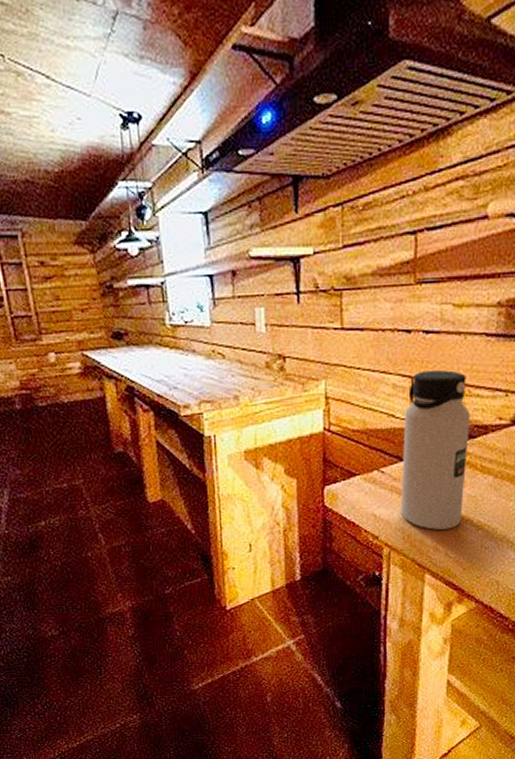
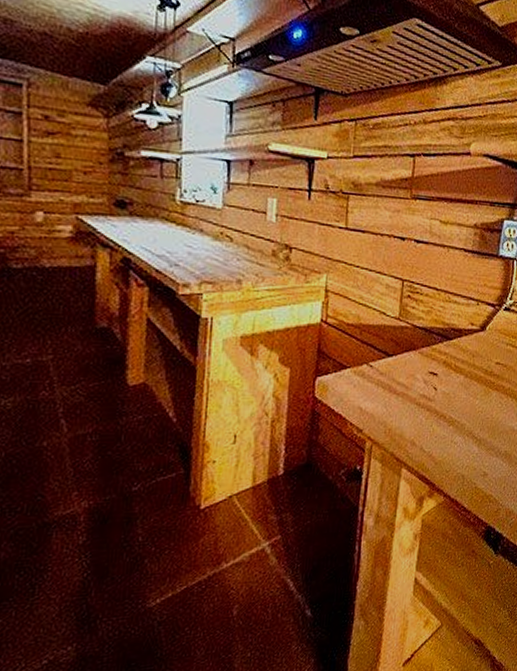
water bottle: present [400,370,470,530] -> none [384,275,449,424]

